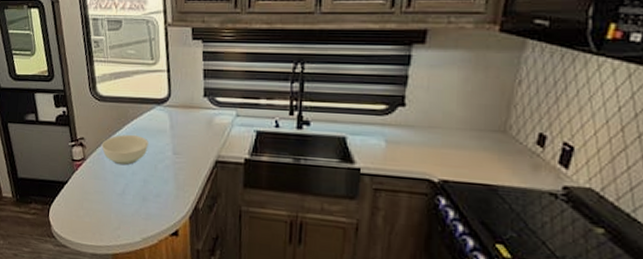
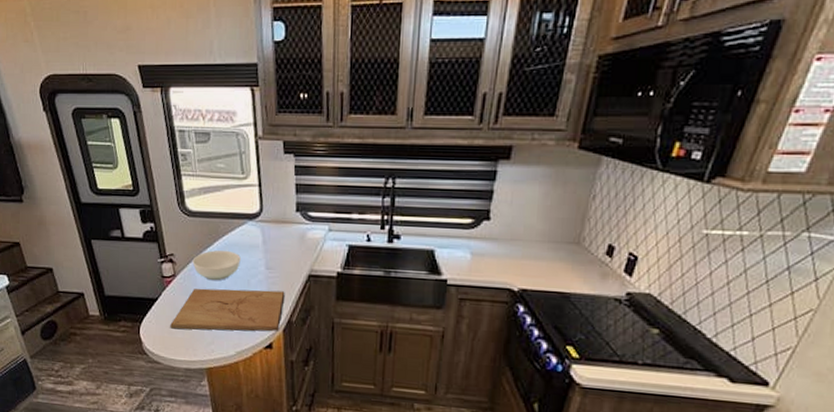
cutting board: none [78,172,192,219] -> present [170,288,285,332]

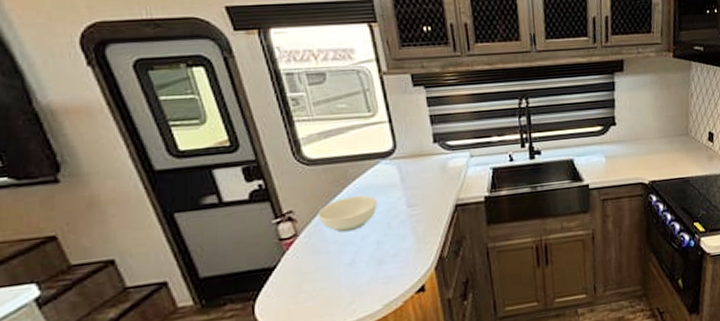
cutting board: present [170,288,285,332] -> none [296,227,433,298]

